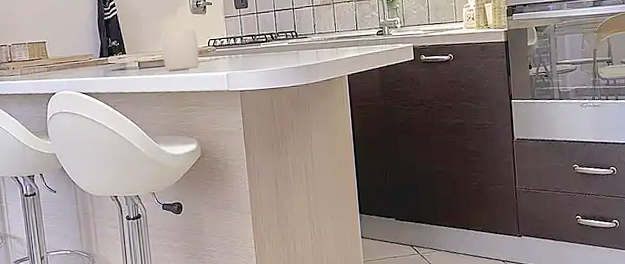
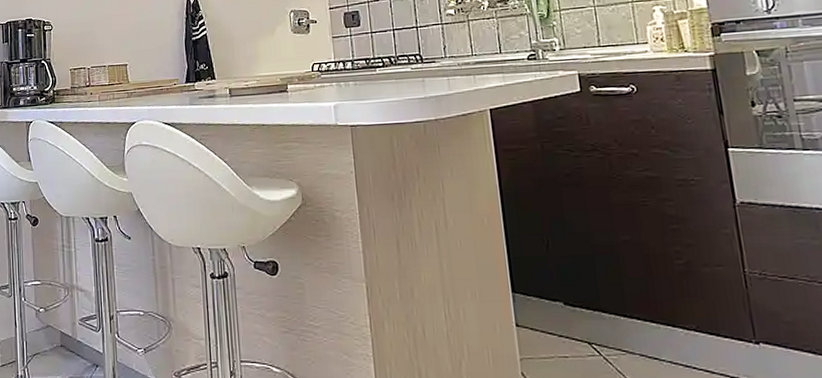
mug: present [160,29,199,71] -> none [255,51,301,100]

